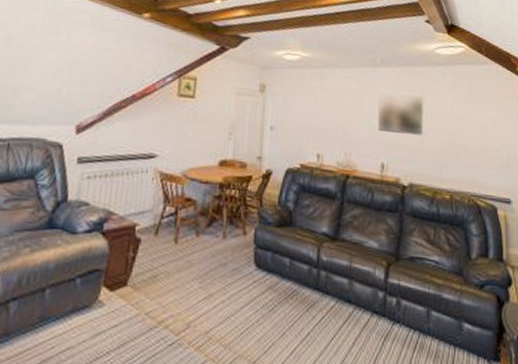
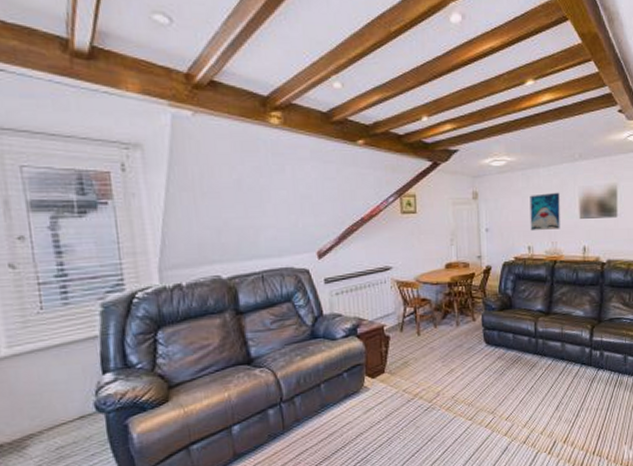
wall art: none [321,96,357,139] -> present [530,192,560,231]

